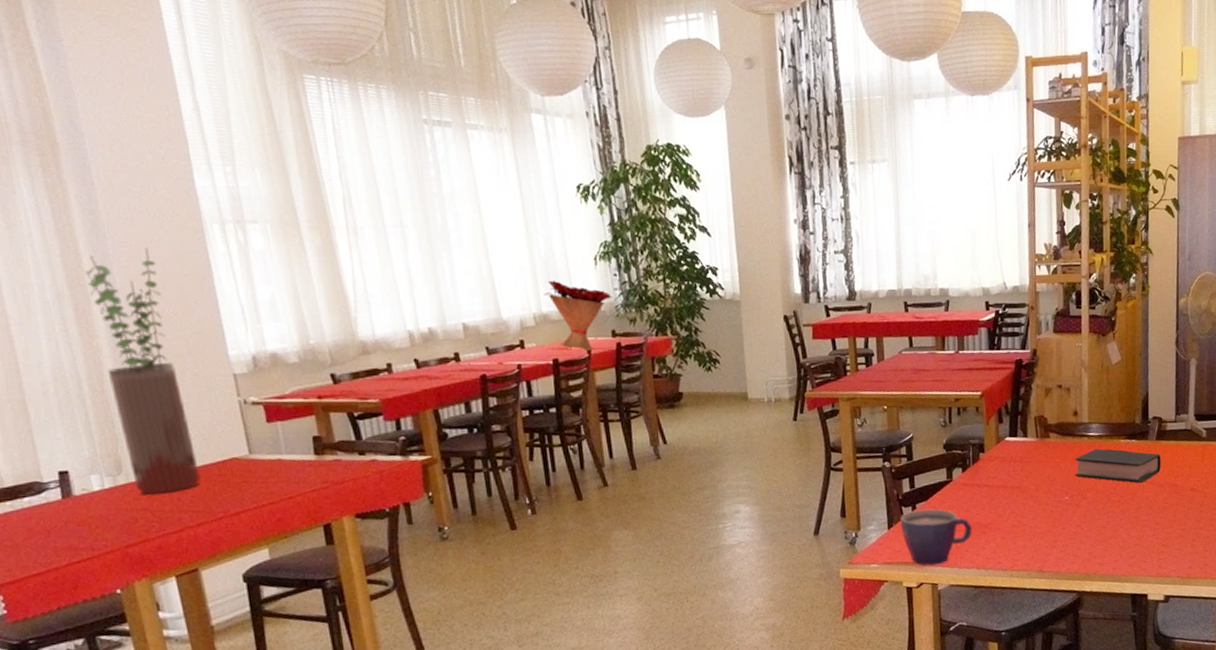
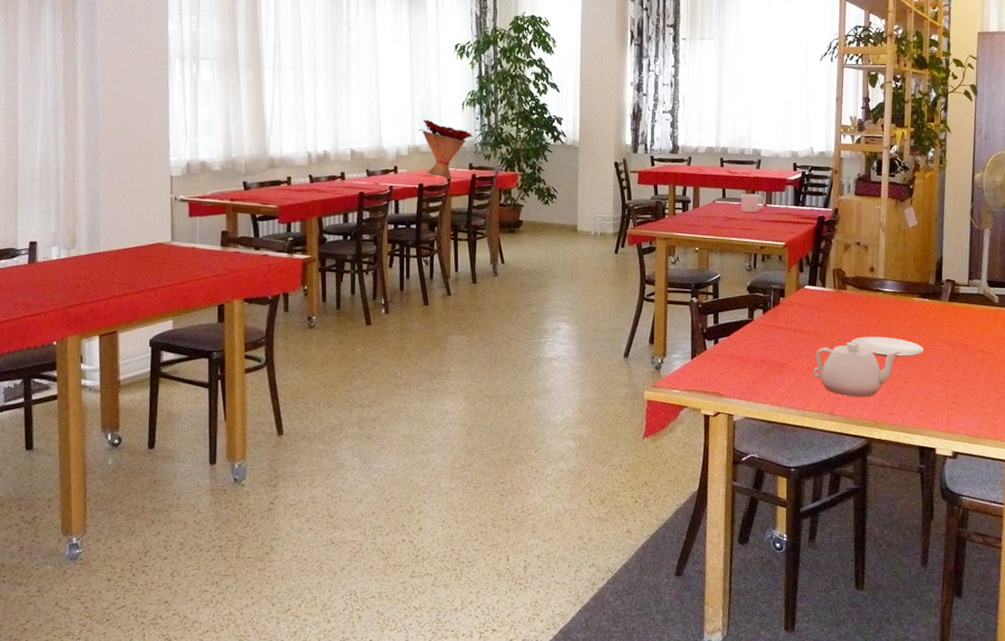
vase: present [86,247,201,496] -> none [78,74,132,268]
cup: present [900,508,972,565] -> none [702,344,769,396]
mug: none [929,339,957,364] -> present [740,194,765,214]
teapot: none [1018,493,1109,551] -> present [812,342,901,397]
plate: none [1057,484,1133,506] -> present [851,336,924,358]
book: present [1074,448,1161,483] -> none [869,304,953,340]

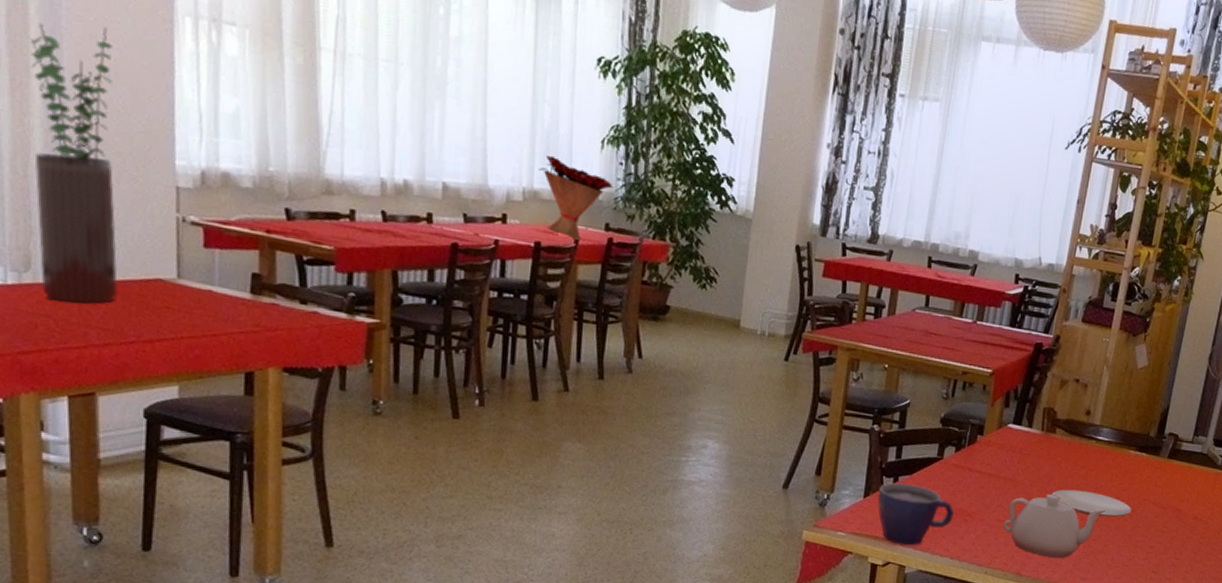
vase: none [78,74,132,268] -> present [30,23,118,304]
cup: none [702,344,769,396] -> present [877,483,954,545]
mug: present [740,194,765,214] -> none [945,304,976,331]

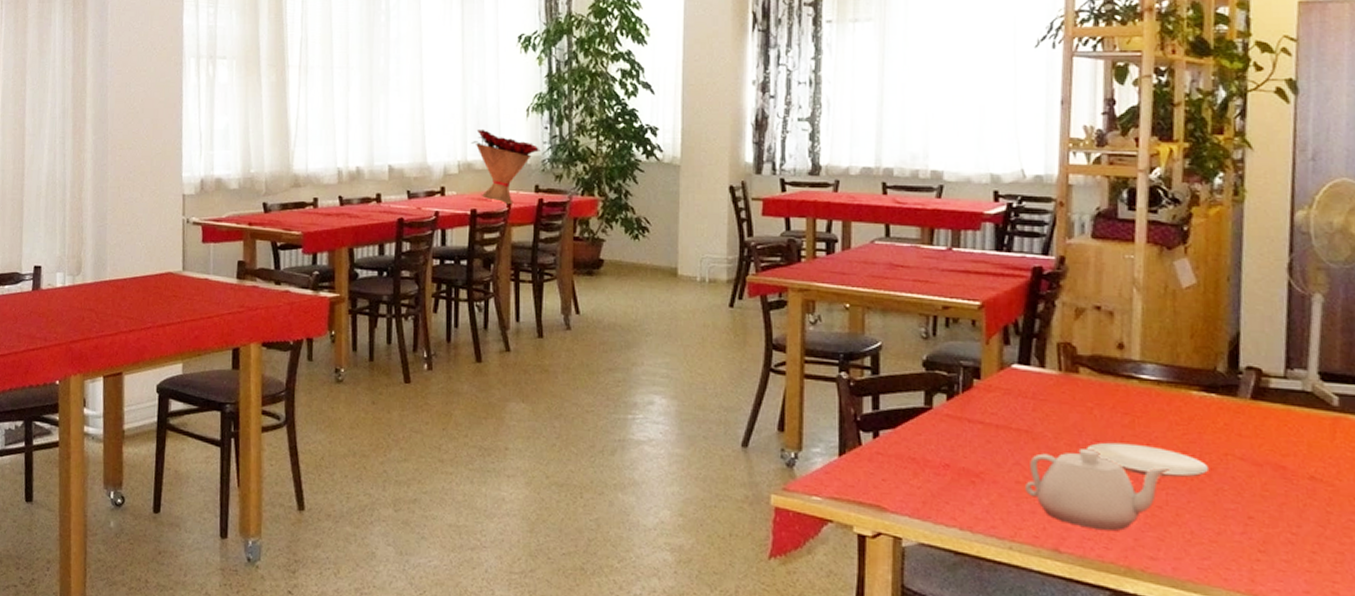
vase: present [30,23,118,304] -> none [86,76,141,298]
cup: present [877,483,954,545] -> none [855,438,956,513]

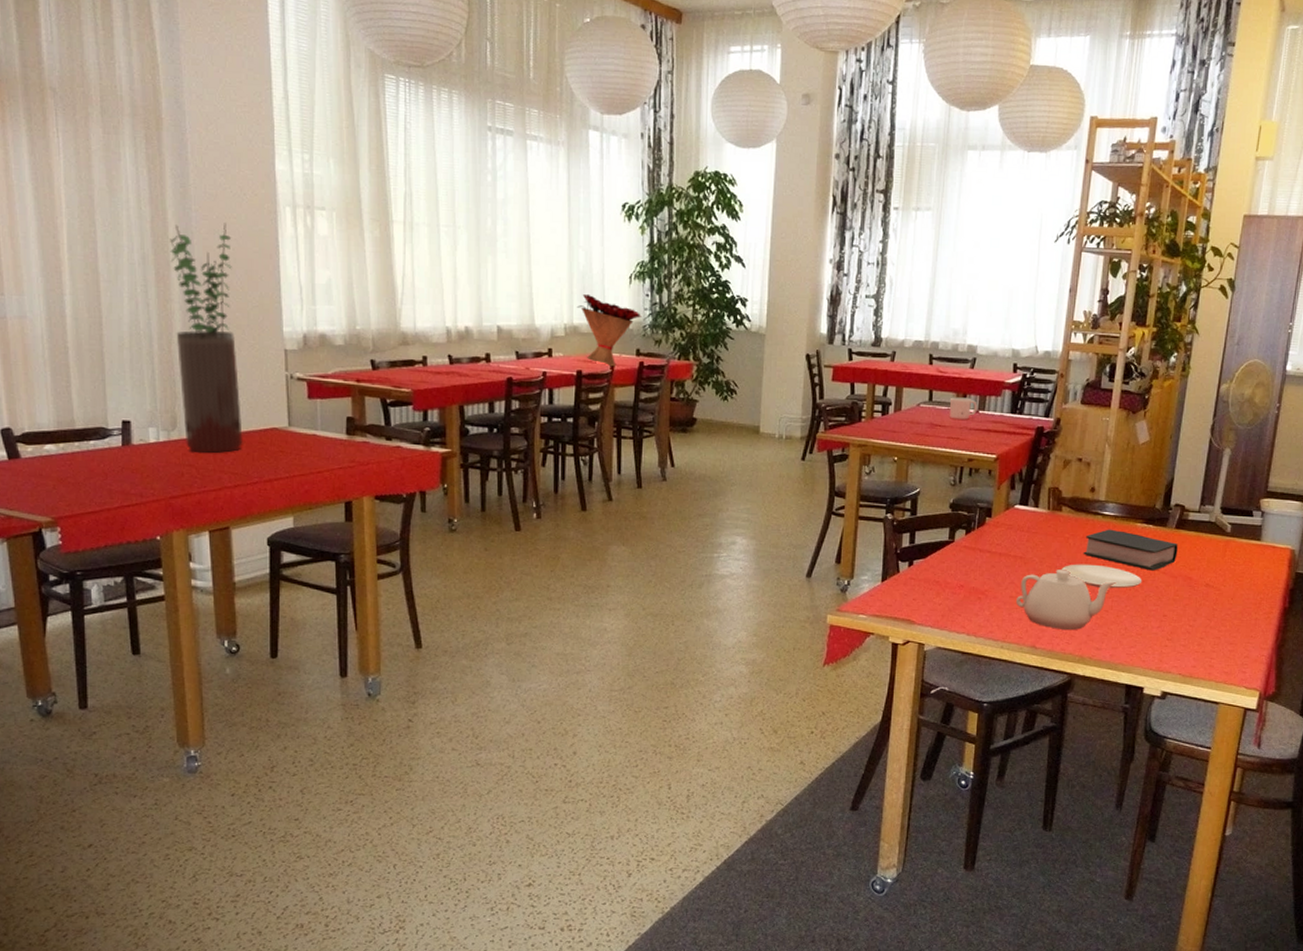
vase: none [86,76,141,298] -> present [170,223,243,454]
mug: none [912,232,950,260] -> present [949,397,977,421]
book: none [1115,397,1259,456] -> present [1083,529,1178,571]

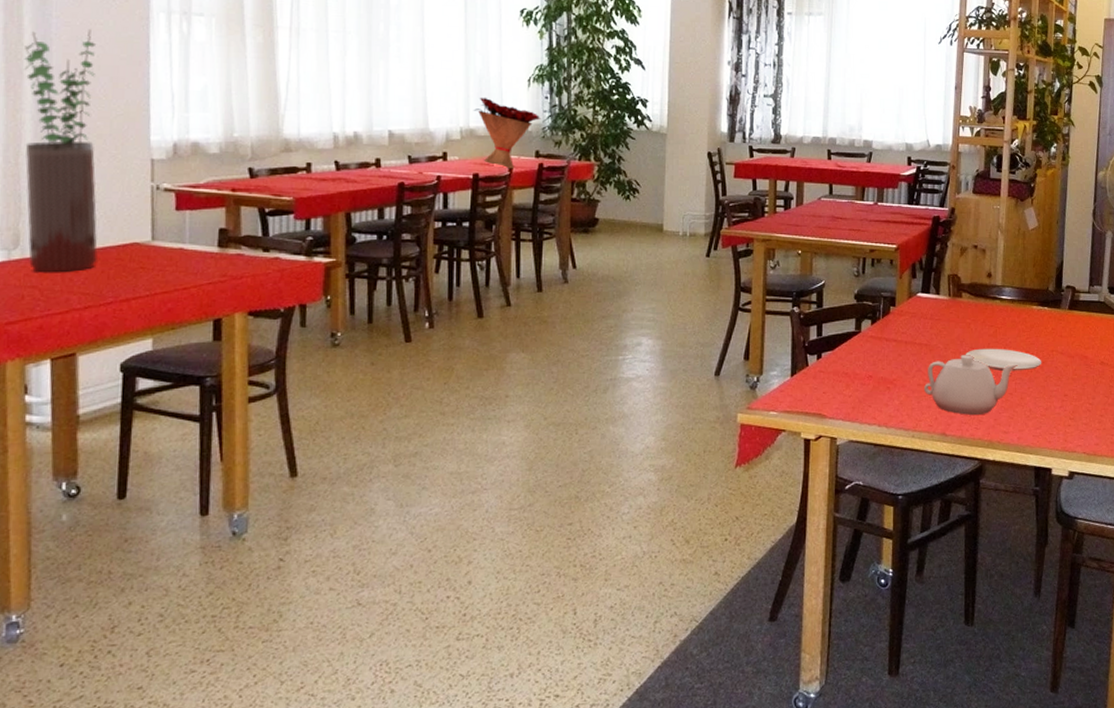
mug: present [949,397,977,421] -> none [849,190,876,213]
book: present [1083,529,1178,571] -> none [985,313,1073,352]

